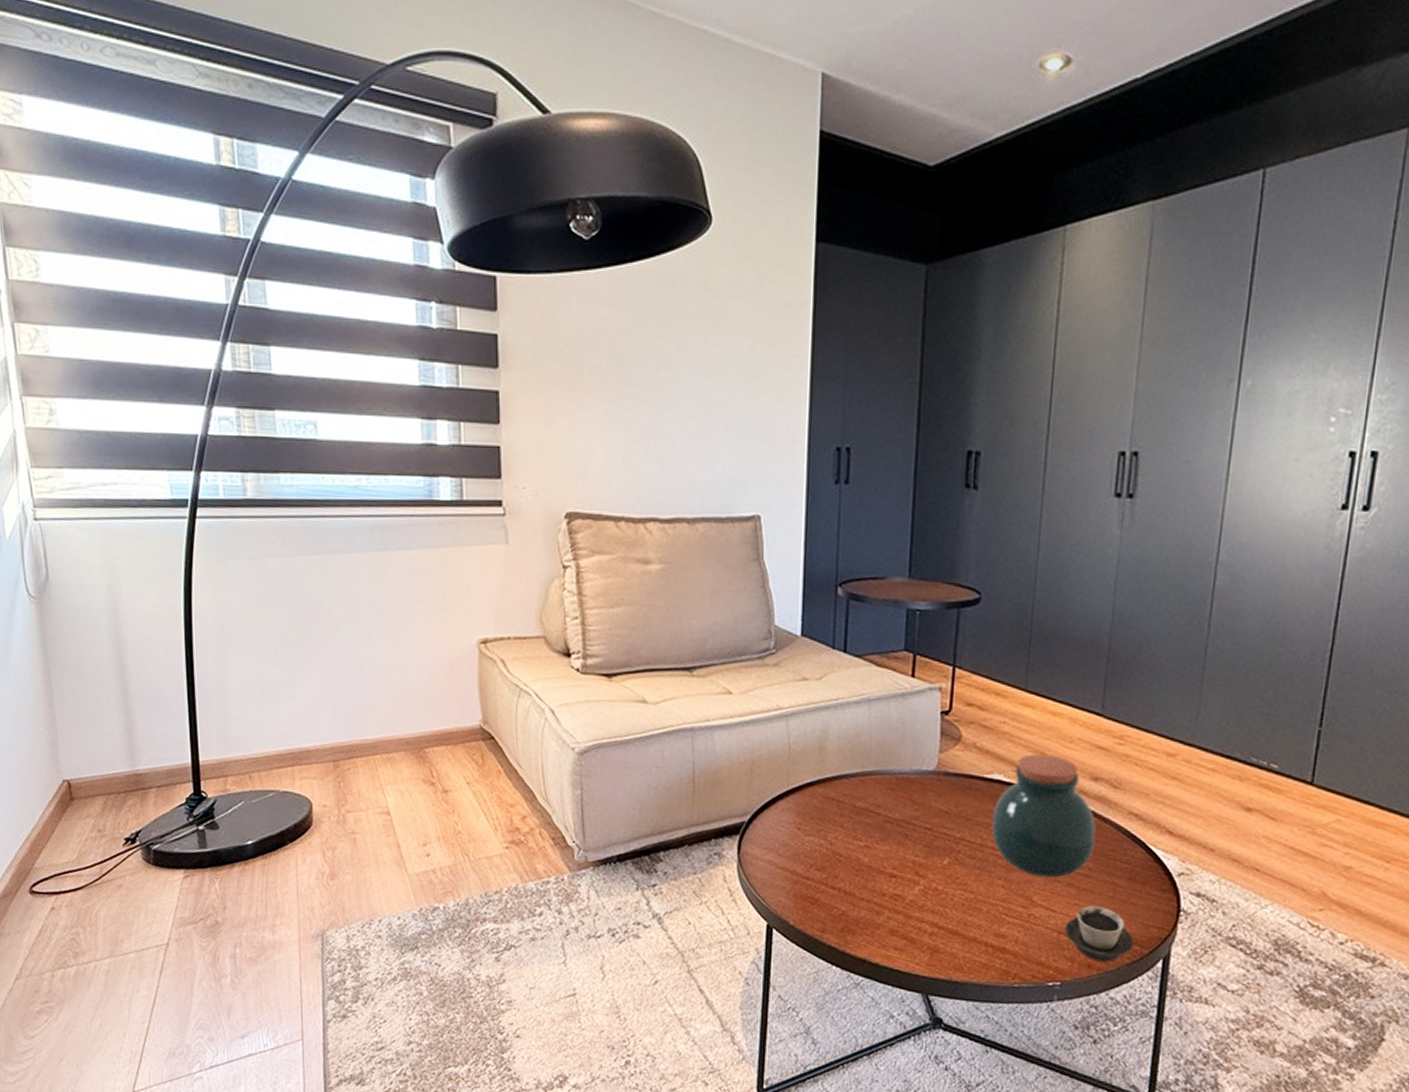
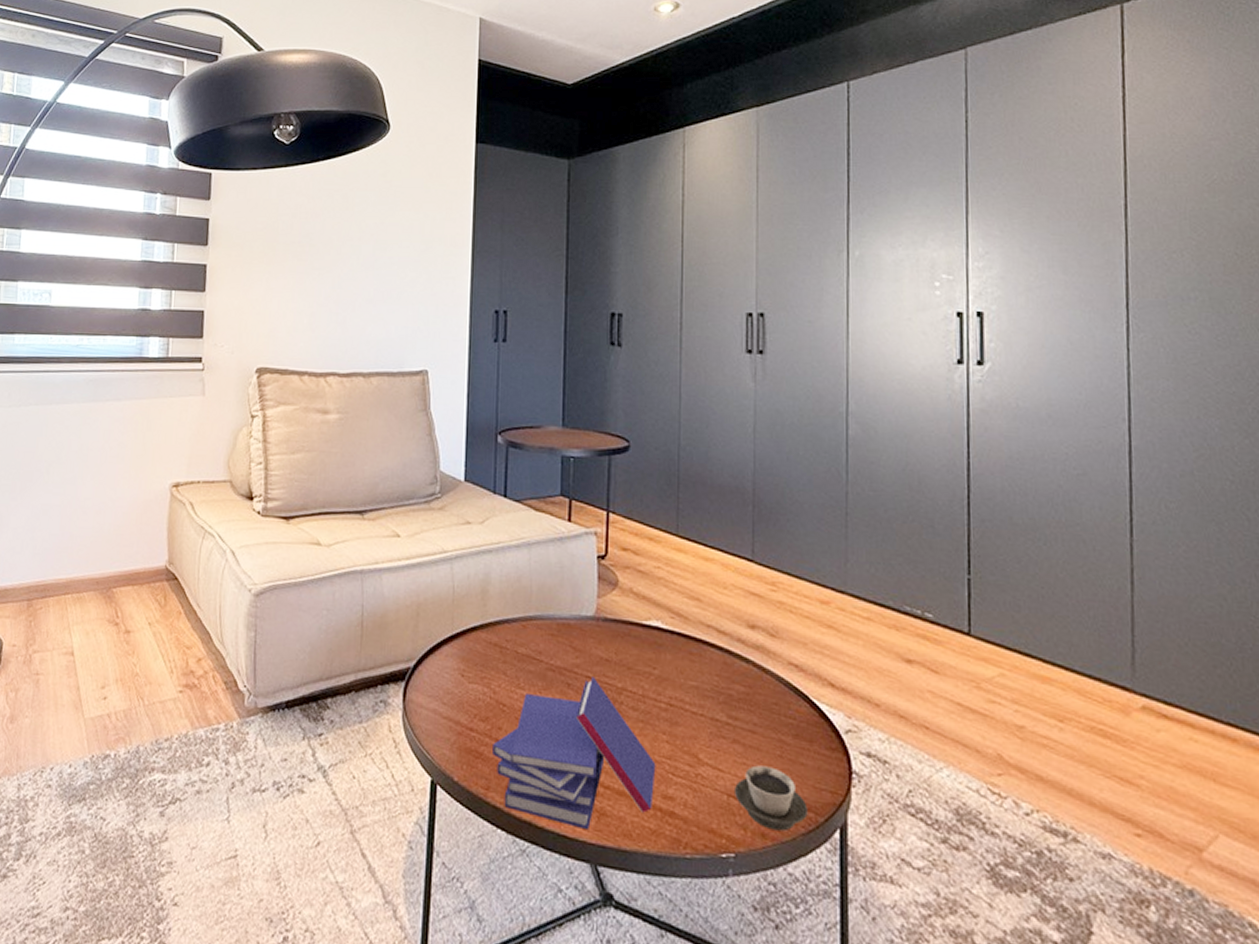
book: none [828,828,990,964] -> present [493,677,656,829]
jar: present [992,754,1096,878] -> none [653,600,757,734]

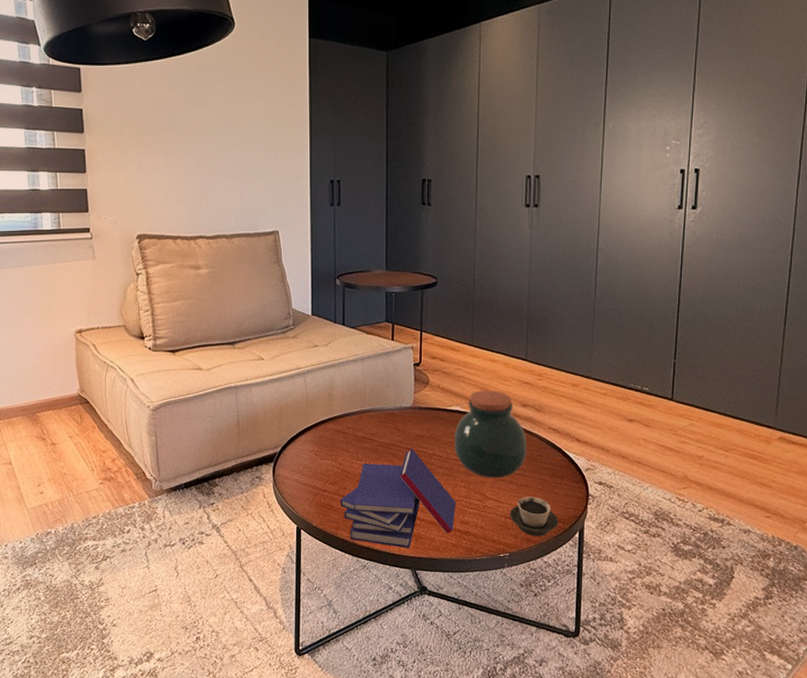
jar: none [653,600,757,734] -> present [454,390,527,479]

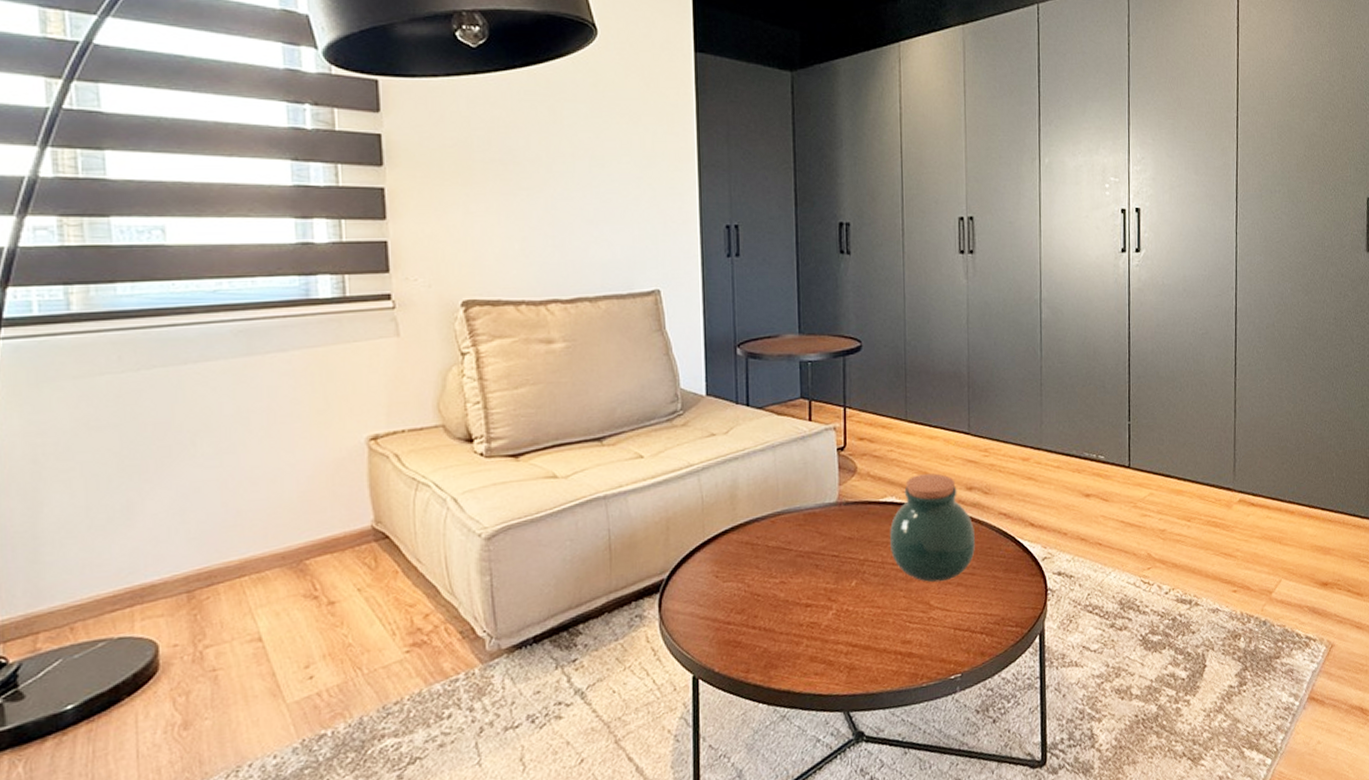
book: present [340,448,456,548] -> none [750,555,896,685]
cup: present [509,497,558,536] -> none [958,599,1016,648]

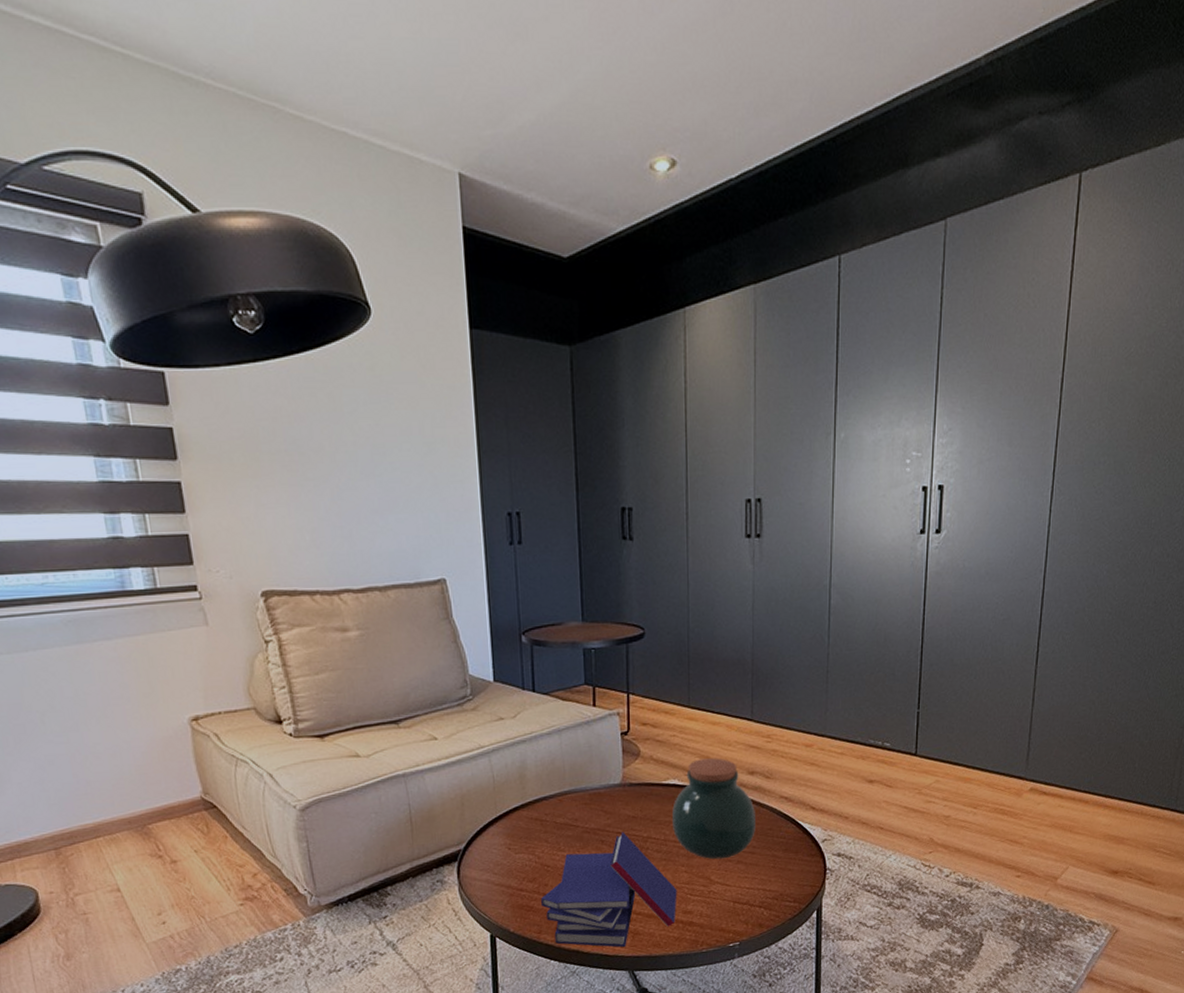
book: none [750,555,896,685] -> present [541,832,677,947]

